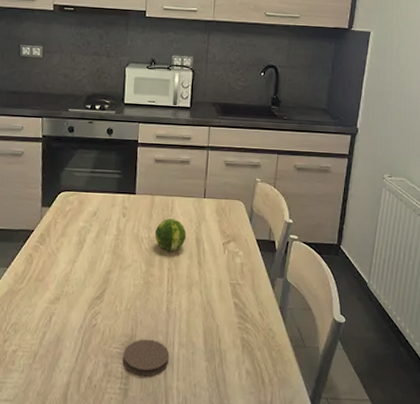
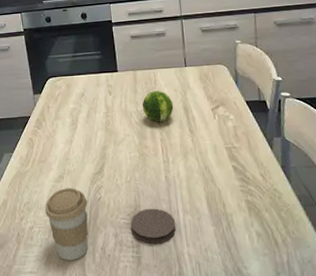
coffee cup: none [33,311,82,389] -> present [45,188,89,260]

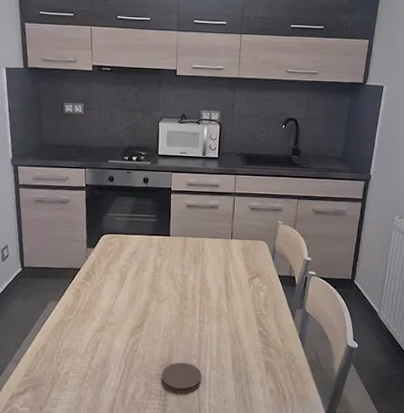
coffee cup: present [45,188,89,260] -> none [83,338,124,405]
fruit: present [142,91,174,122] -> none [187,257,216,286]

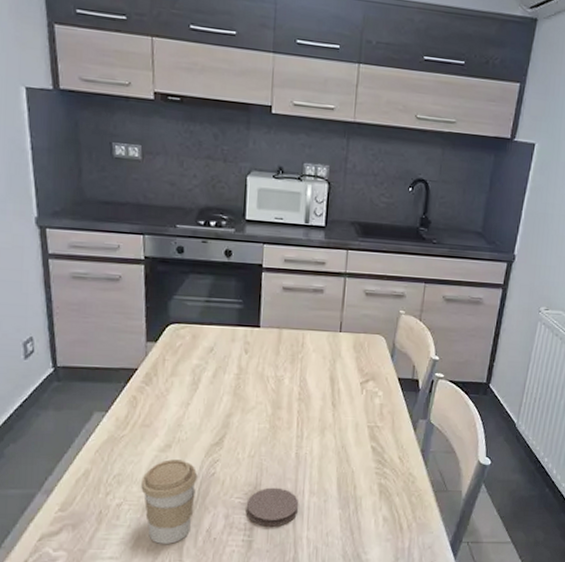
coffee cup: none [83,338,124,405] -> present [141,459,198,544]

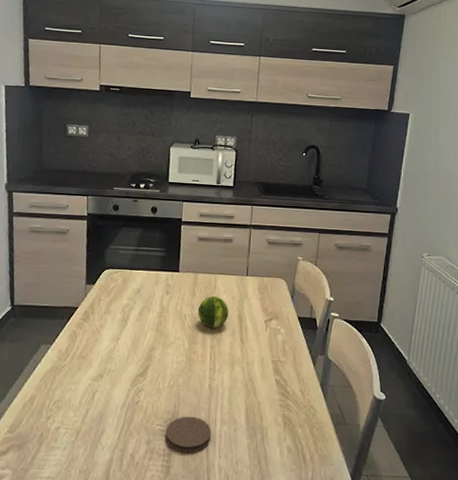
coffee cup: present [141,459,198,544] -> none [76,388,124,467]
fruit: none [282,355,319,392] -> present [197,296,229,329]

